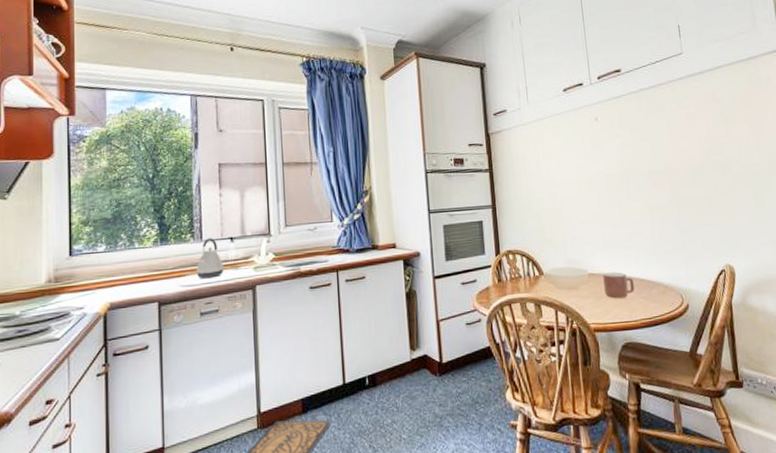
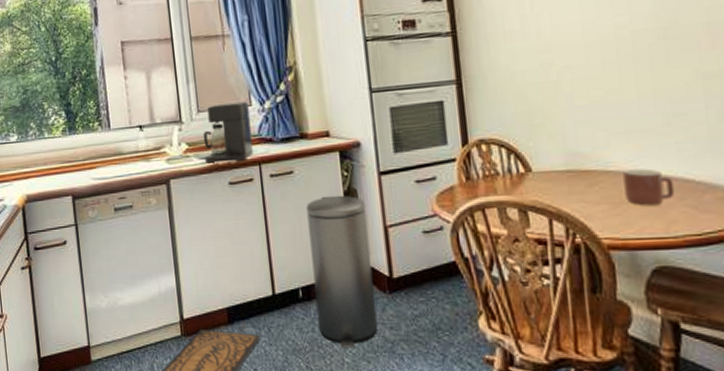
kettle: present [196,238,225,279] -> none [106,126,136,172]
coffee maker: none [289,218,332,271] -> present [203,101,254,164]
pedal bin: none [375,295,430,426] -> present [306,194,378,348]
bowl: present [543,266,590,291] -> none [531,160,603,194]

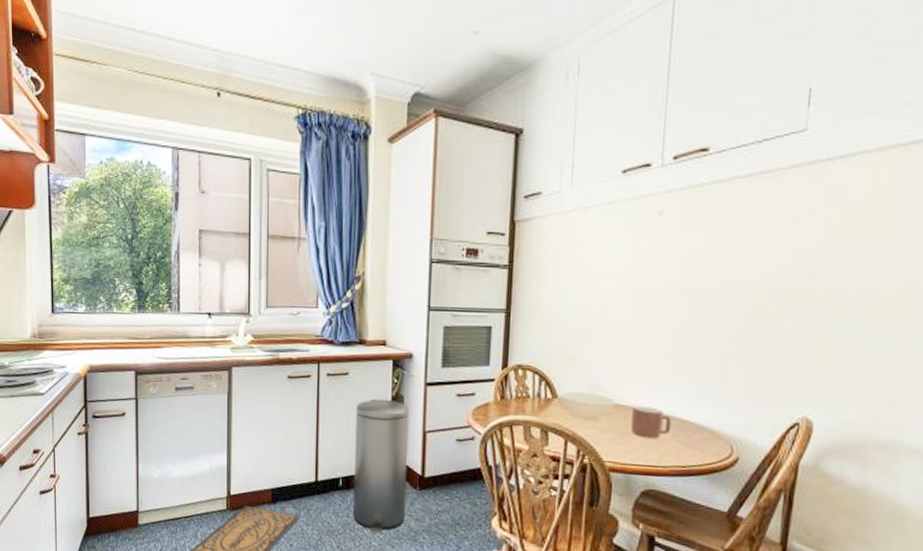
coffee maker: present [203,101,254,164] -> none [268,302,315,358]
bowl: none [531,160,603,194] -> present [557,390,617,421]

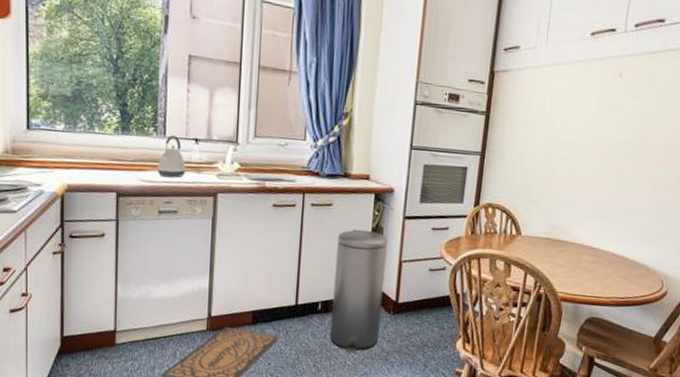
kettle: none [172,311,201,354] -> present [157,135,187,178]
bowl: present [557,390,617,421] -> none [521,228,571,256]
mug: present [631,405,671,440] -> none [581,244,616,275]

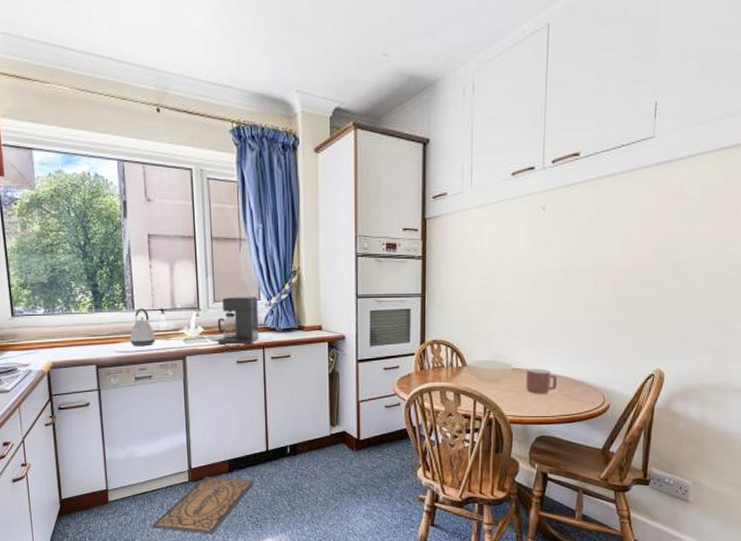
coffee maker: none [254,133,303,188] -> present [217,296,259,345]
pedal bin: present [330,229,388,354] -> none [299,376,346,491]
bowl: none [521,228,571,256] -> present [467,359,514,383]
mug: none [581,244,616,275] -> present [526,368,557,395]

